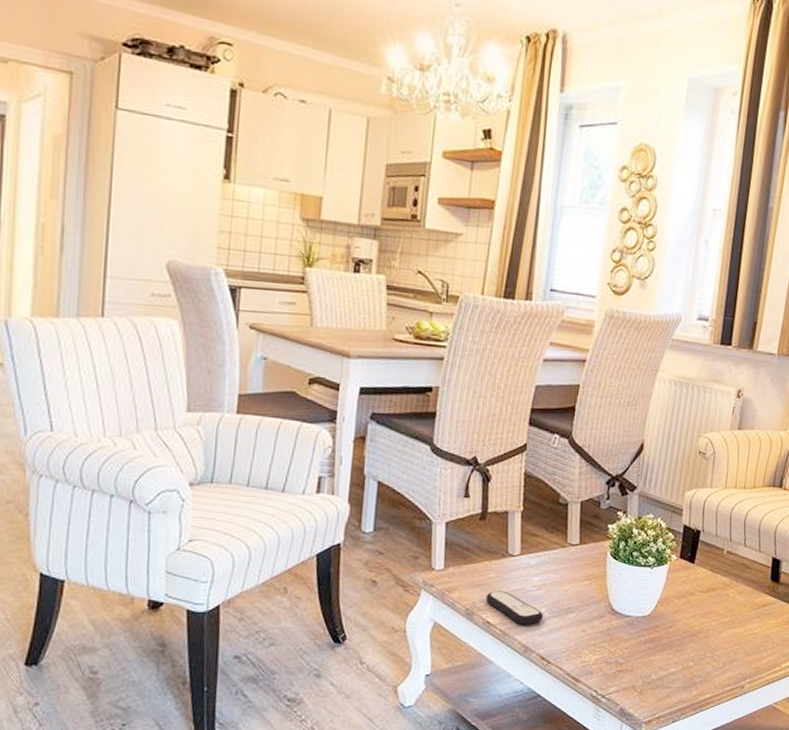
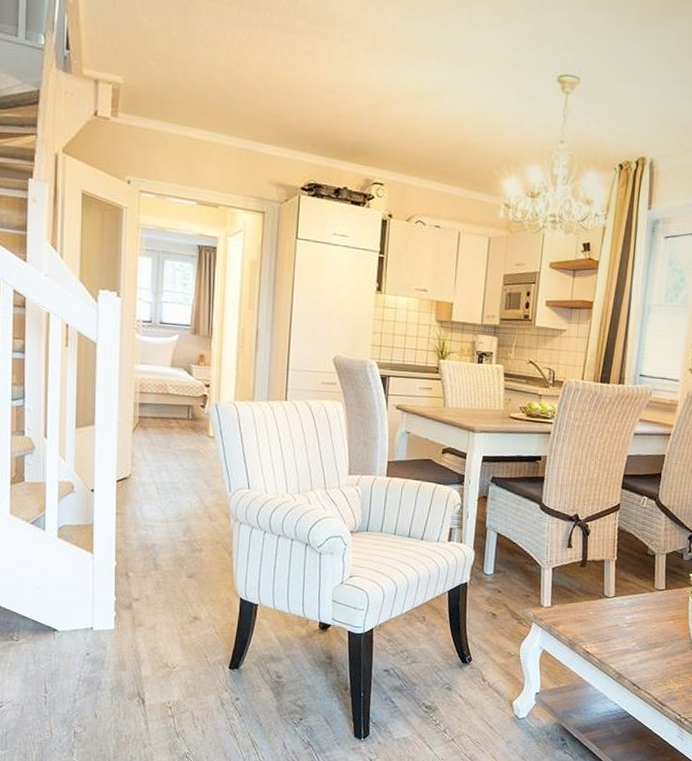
remote control: present [485,590,544,625] -> none [585,626,635,656]

